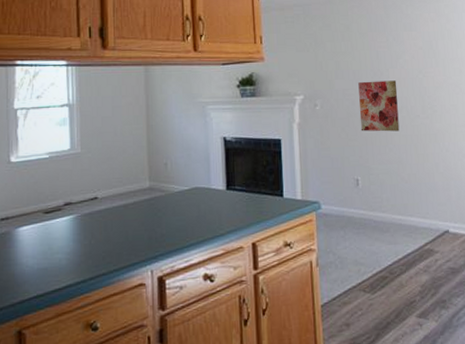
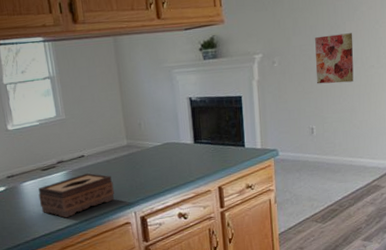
tissue box: none [35,218,129,275] -> present [38,173,114,218]

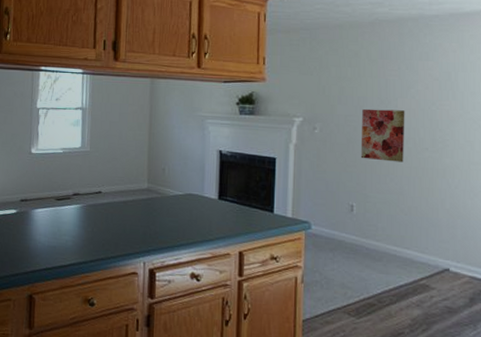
tissue box: present [38,173,114,218] -> none [47,210,126,255]

